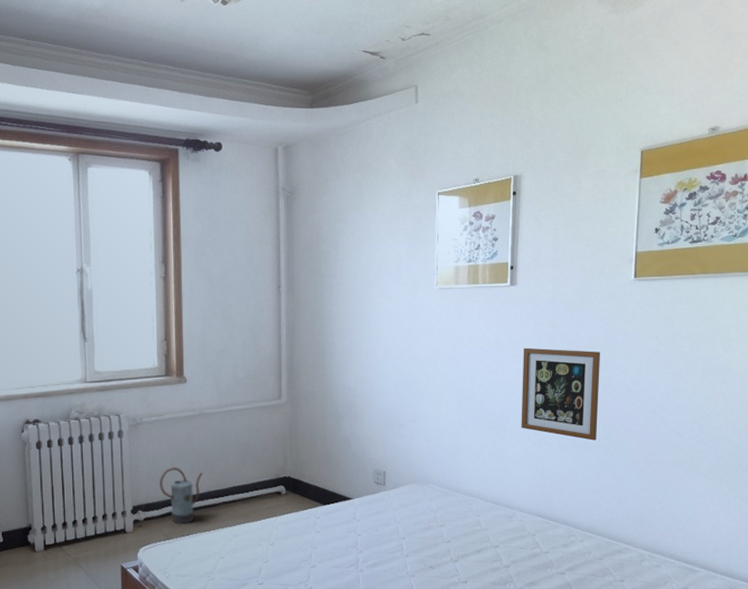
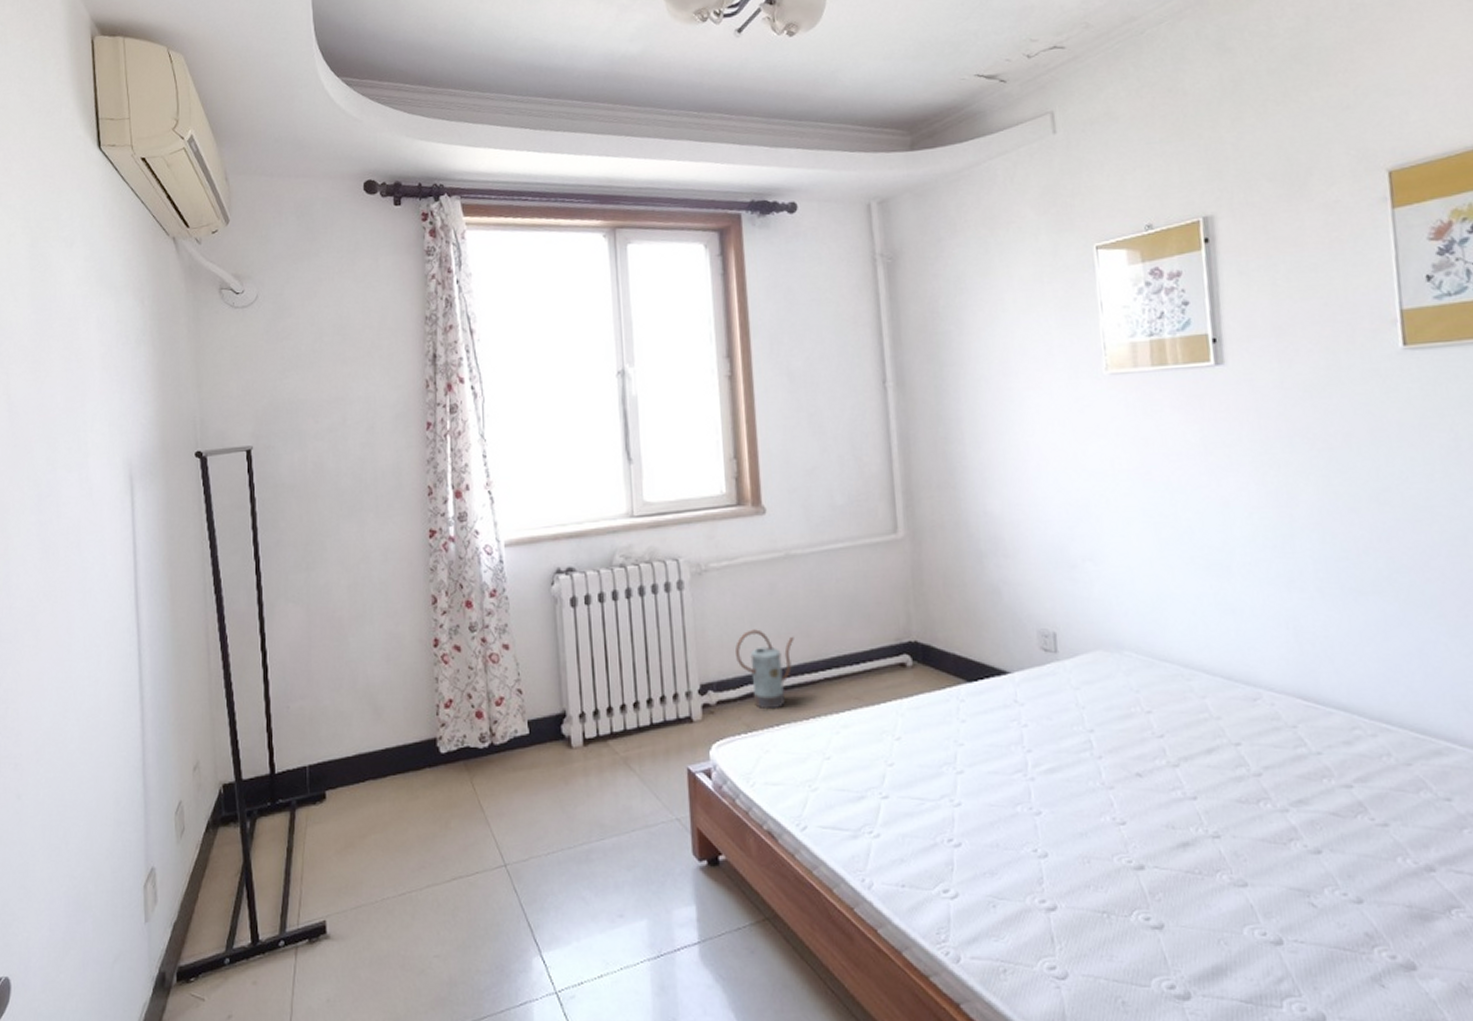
picture frame: present [521,347,601,441] -> none [1244,450,1377,583]

